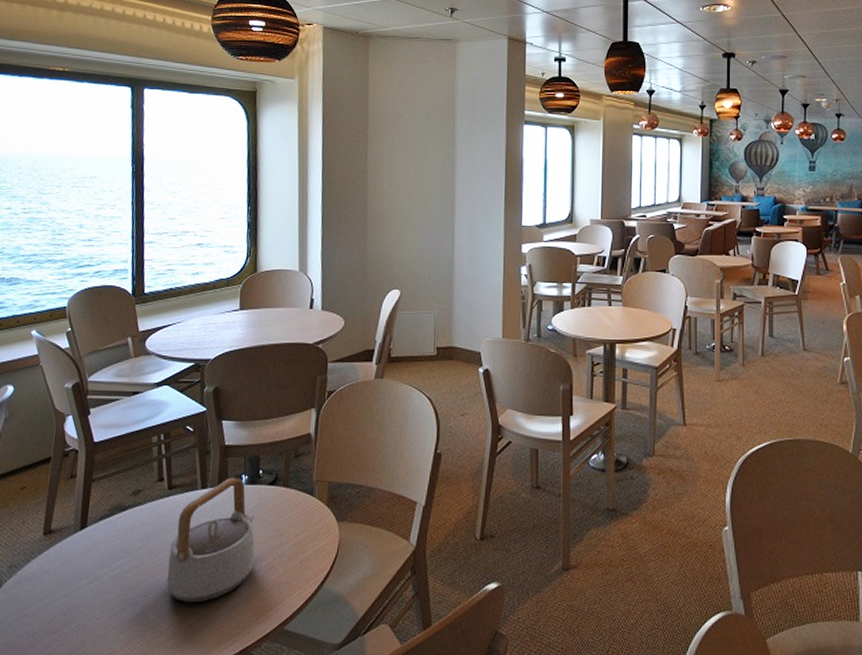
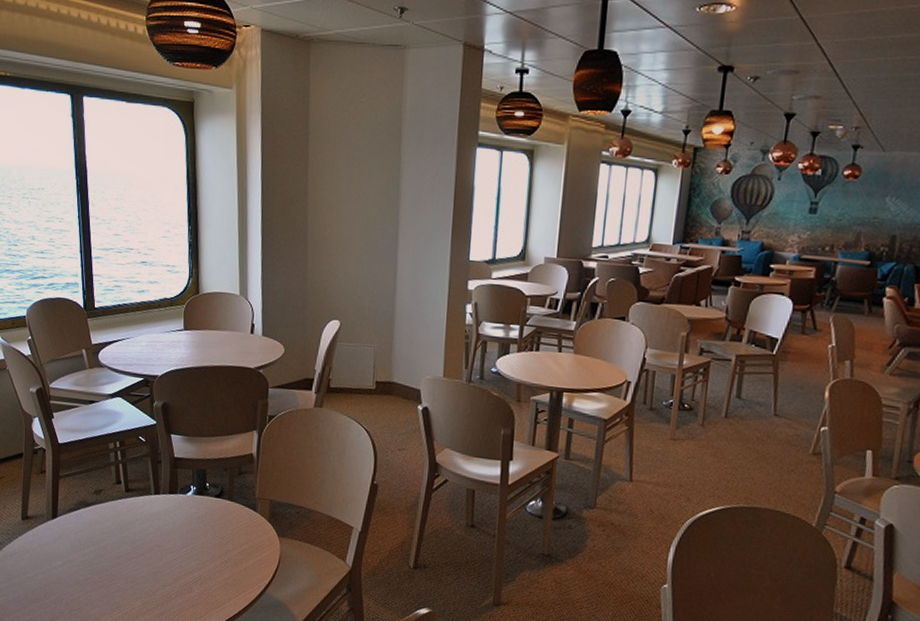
teapot: present [166,477,255,603] -> none [128,487,204,593]

